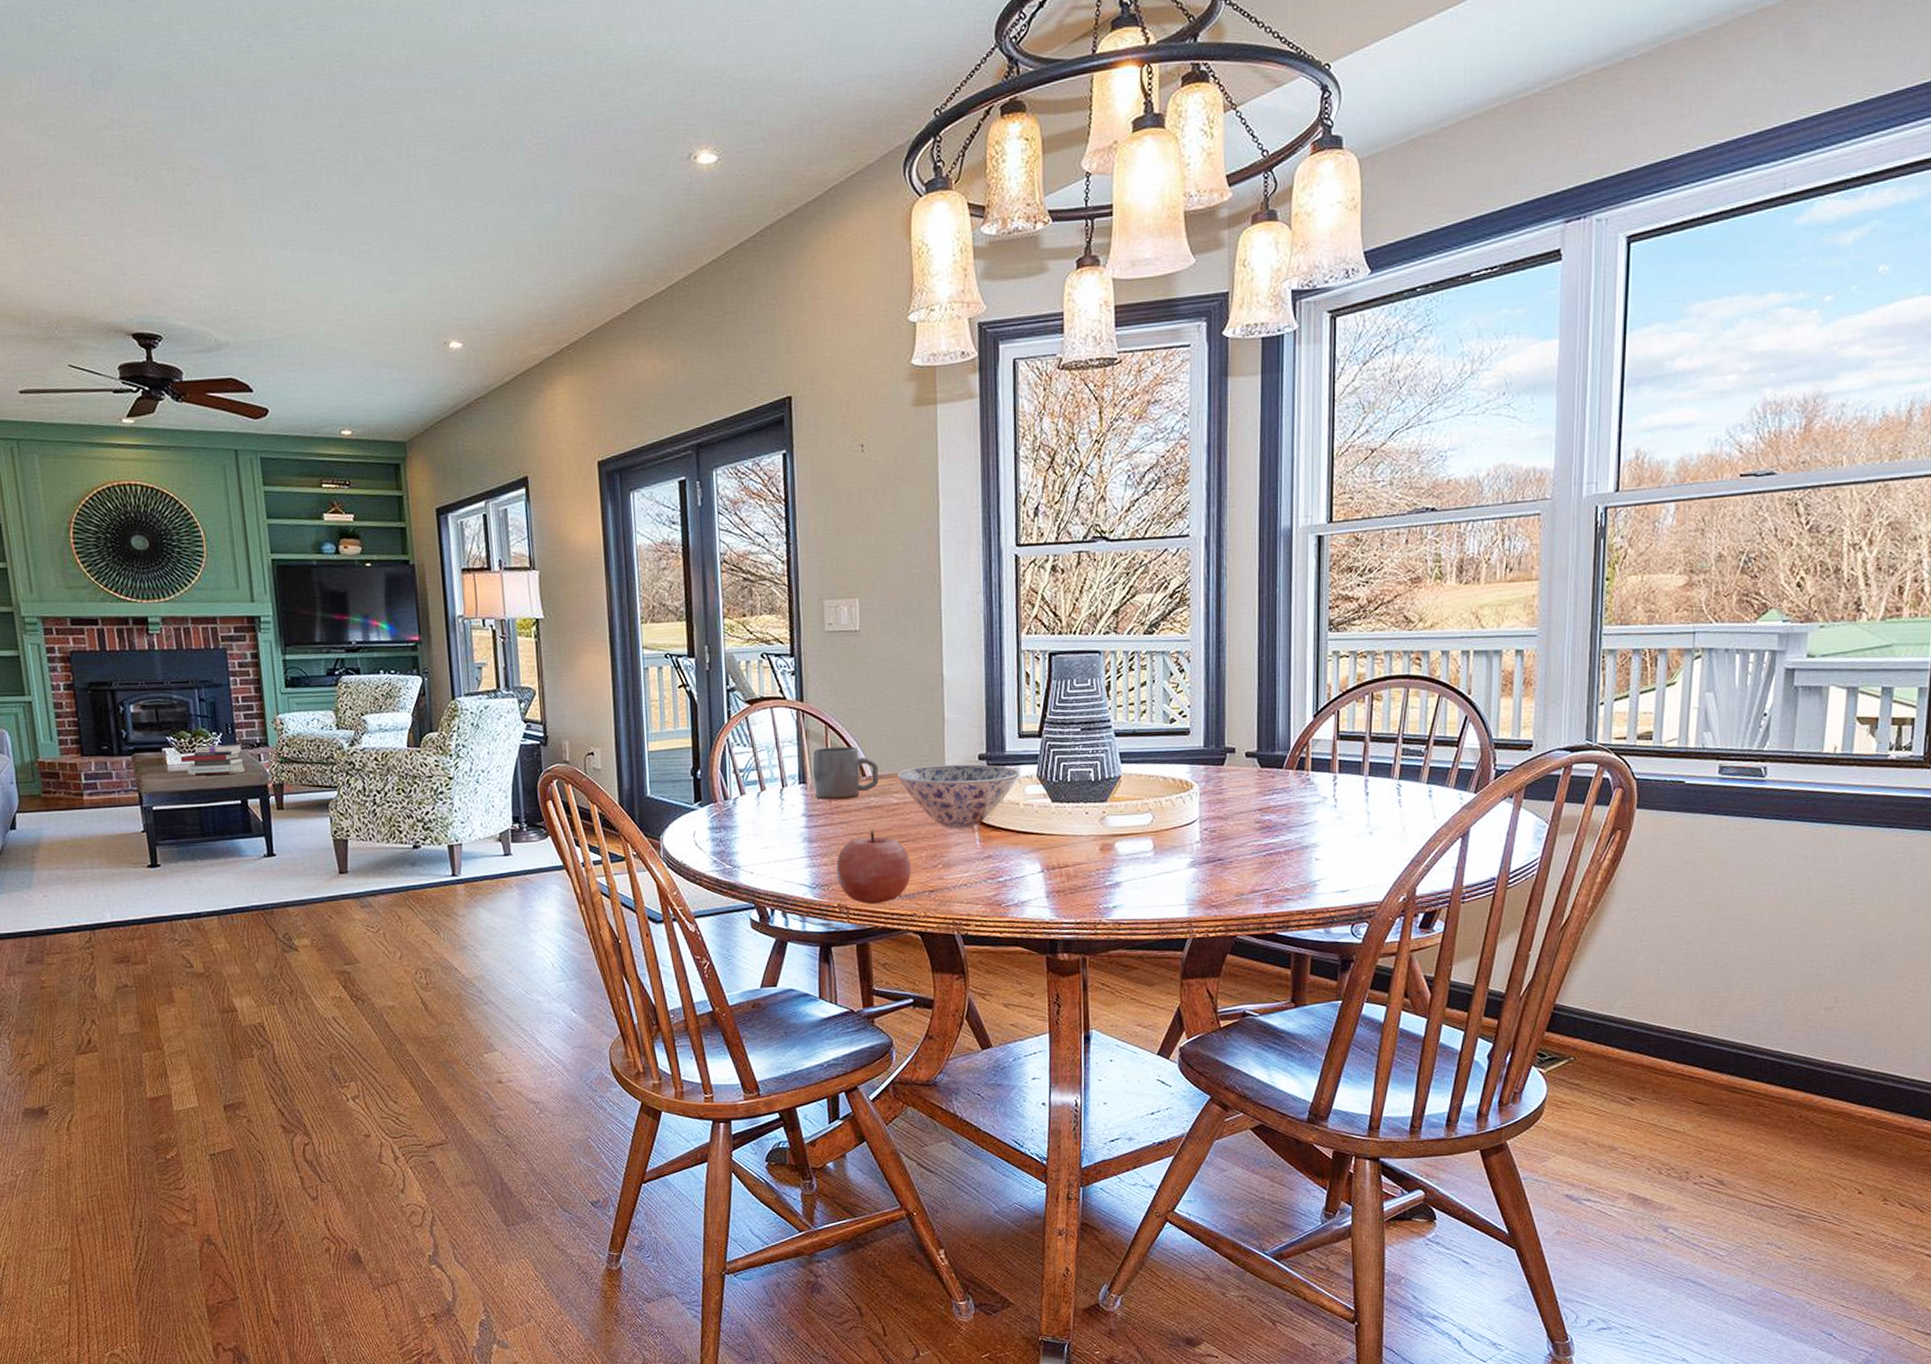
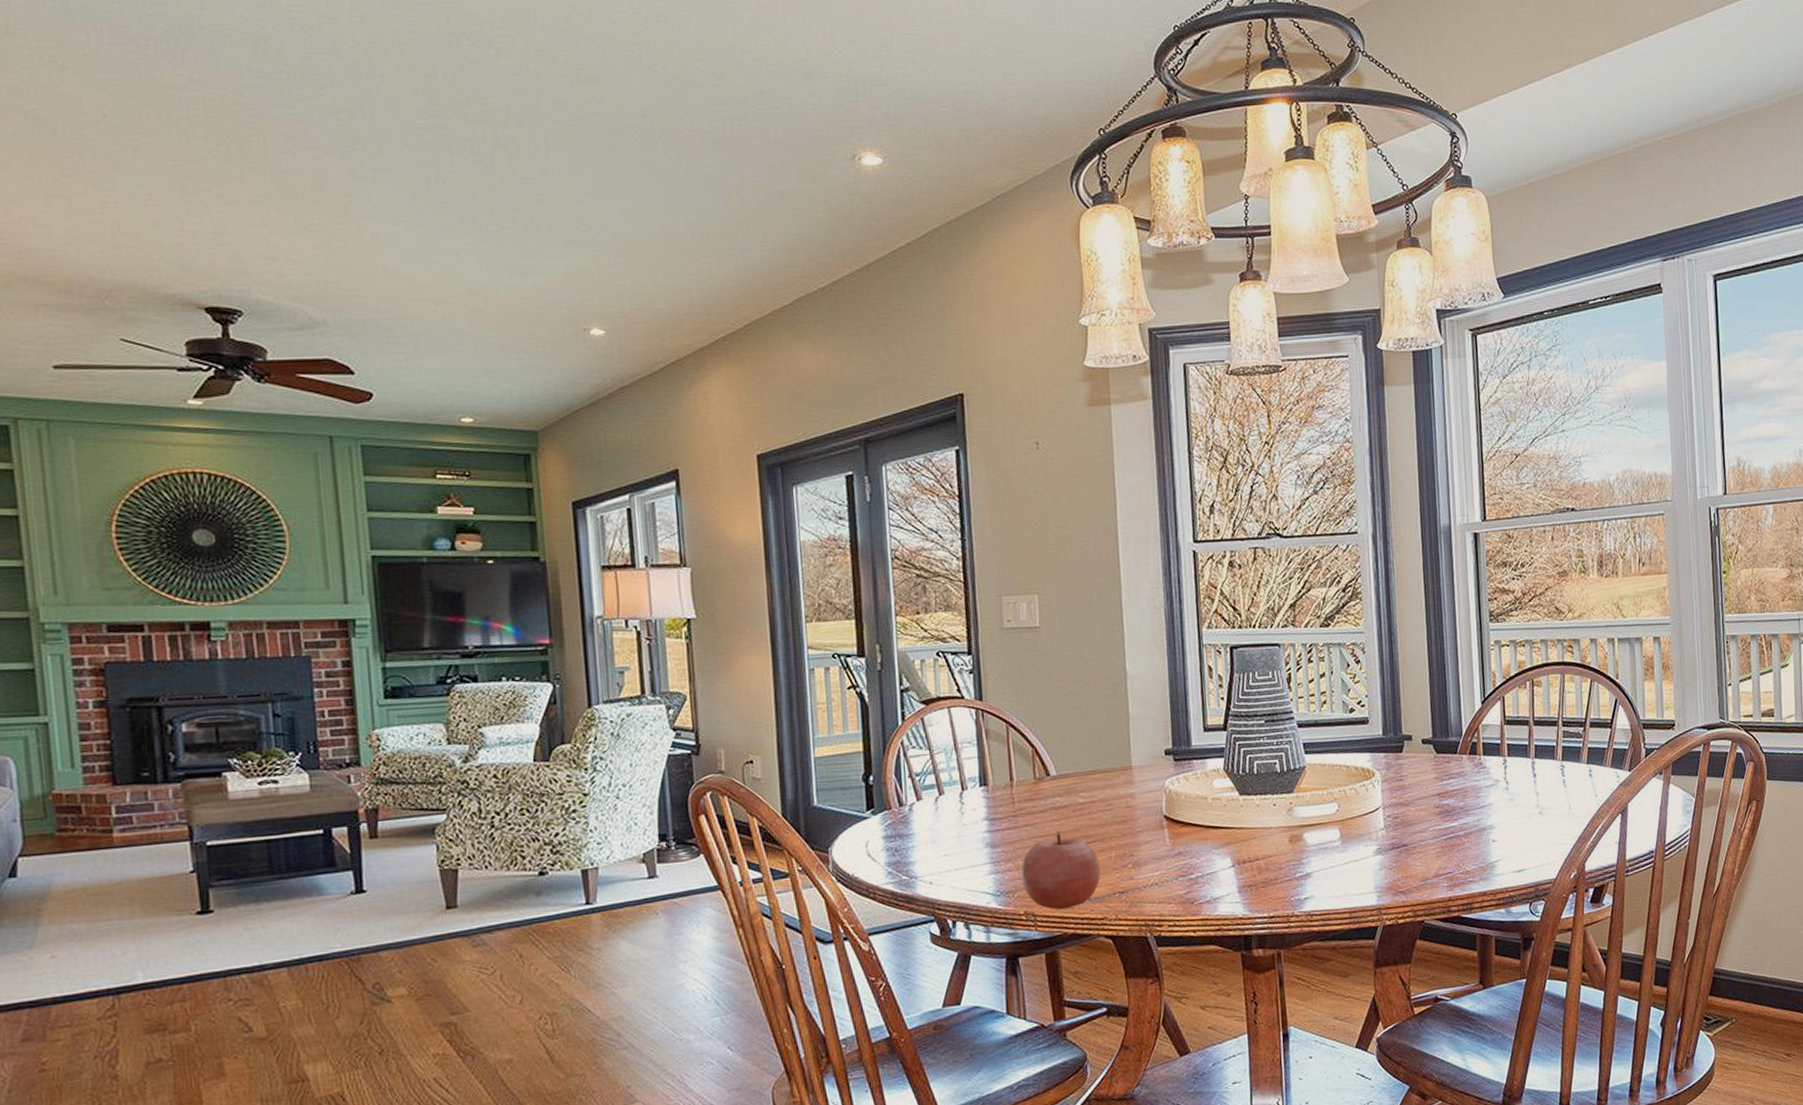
books: present [180,744,246,776] -> none [245,764,331,803]
mug: present [812,746,879,801] -> none [993,745,1064,803]
bowl: present [897,764,1021,830] -> none [1082,759,1208,828]

